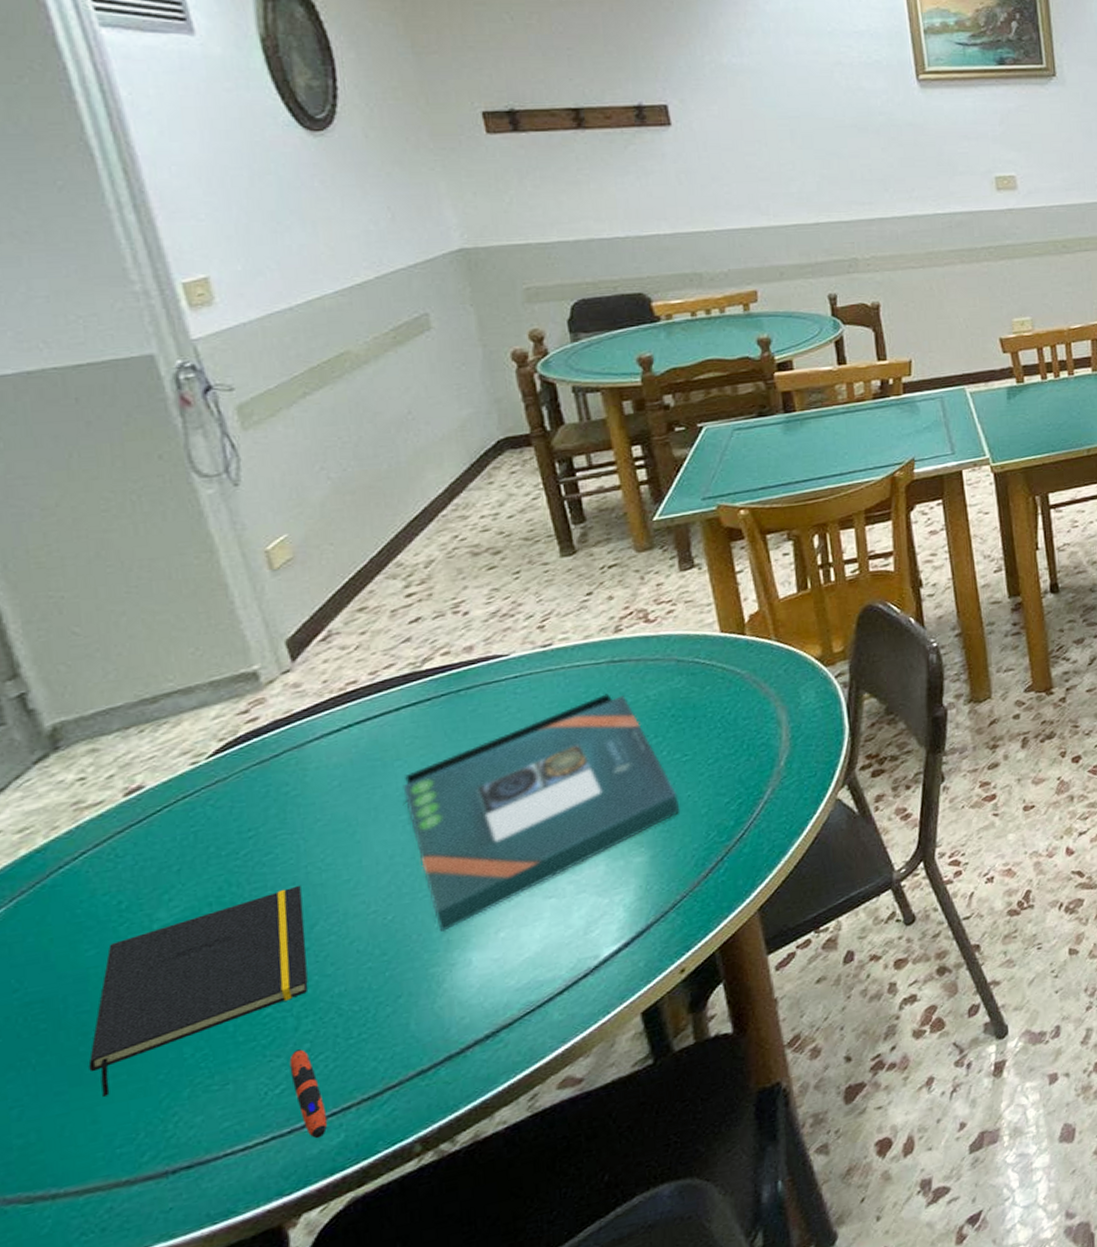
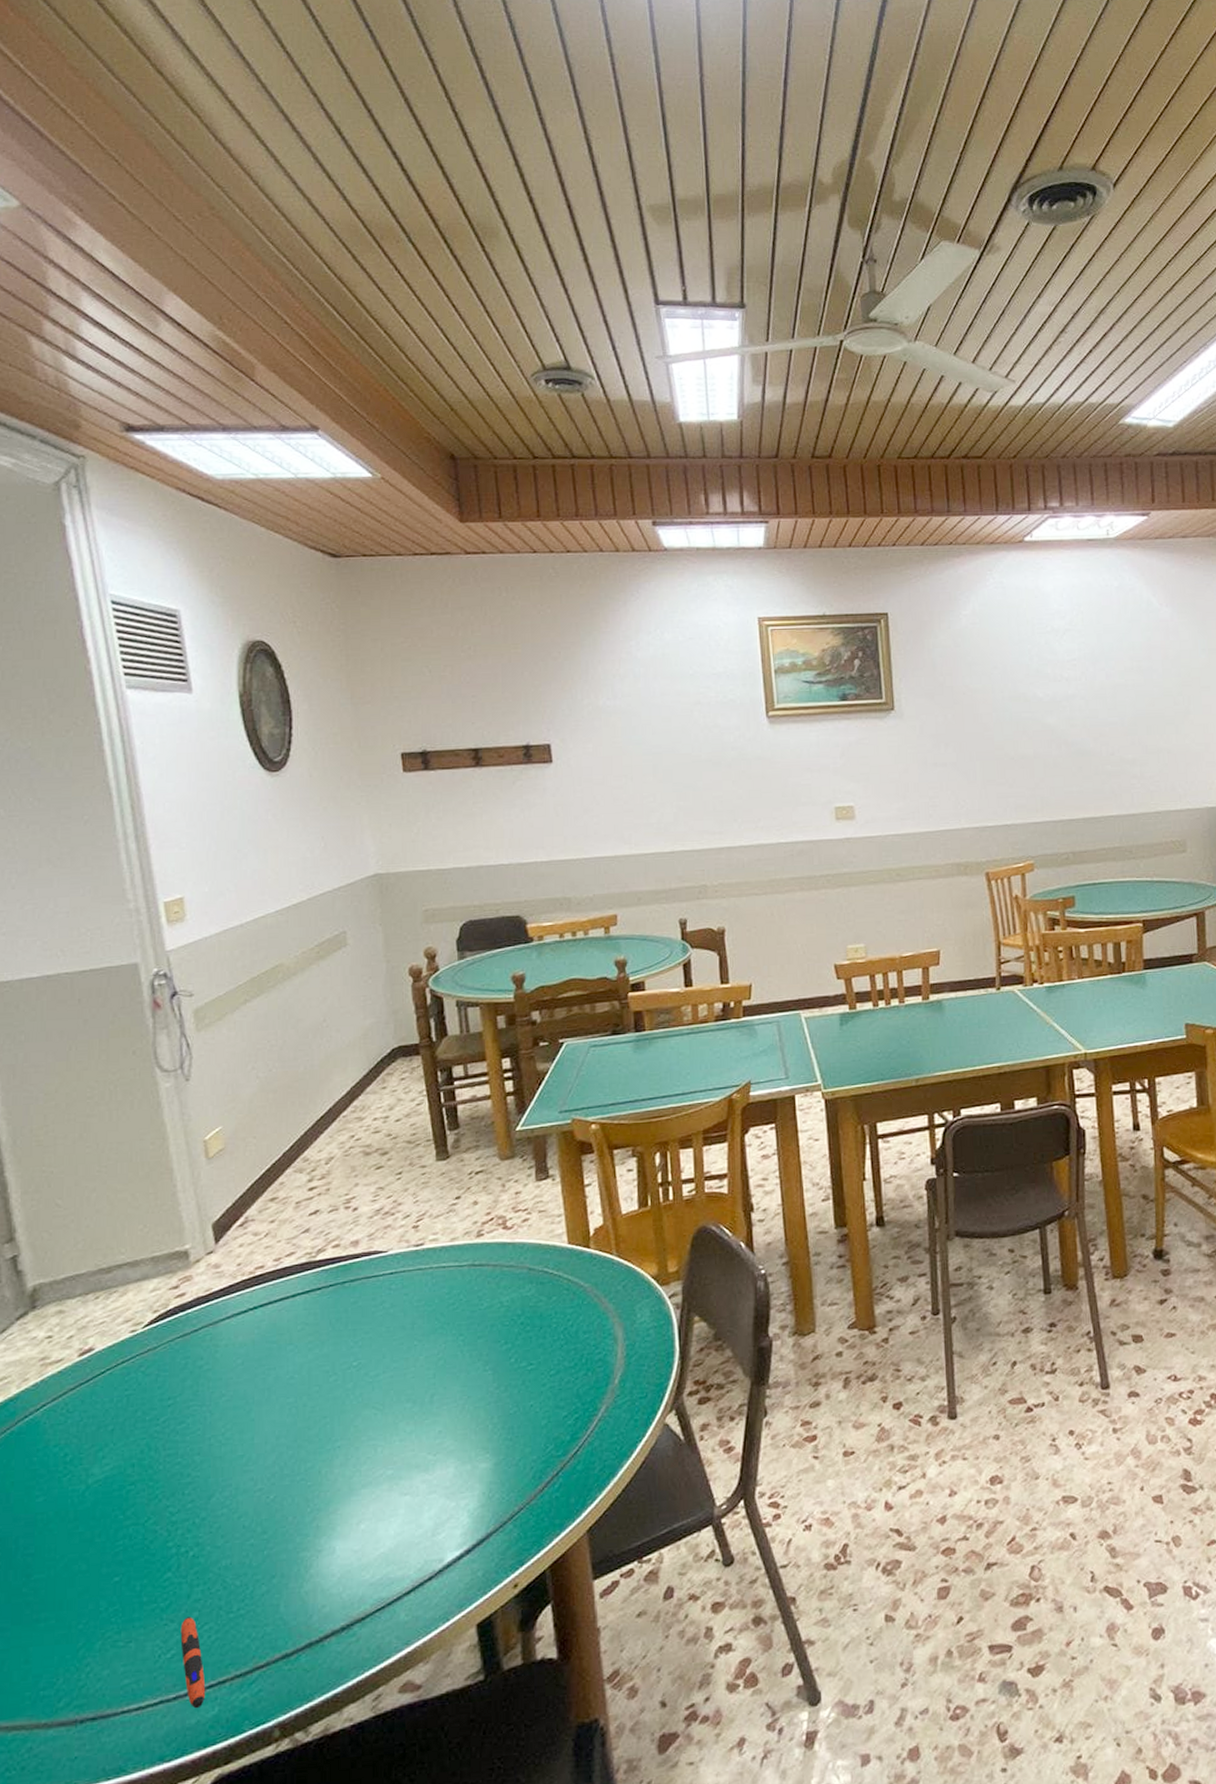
notepad: present [88,885,308,1097] -> none [28,1456,204,1638]
board game: present [402,694,680,932] -> none [292,1296,523,1517]

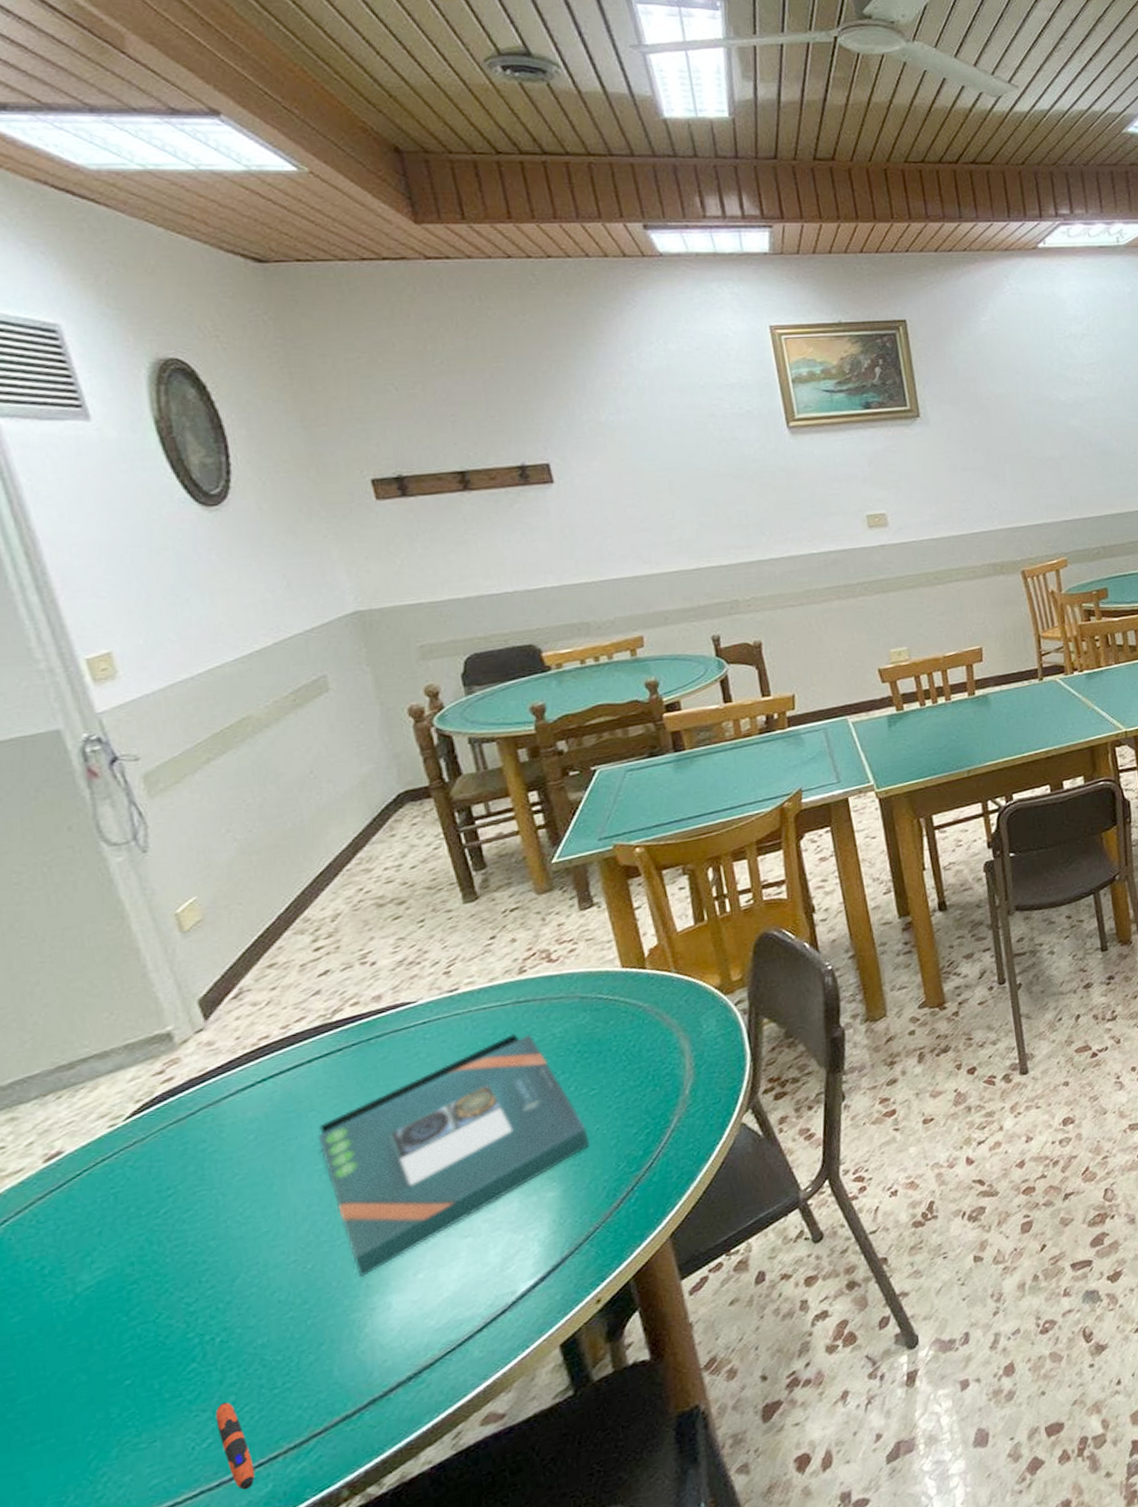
board game: none [292,1296,523,1517] -> present [317,1034,590,1277]

